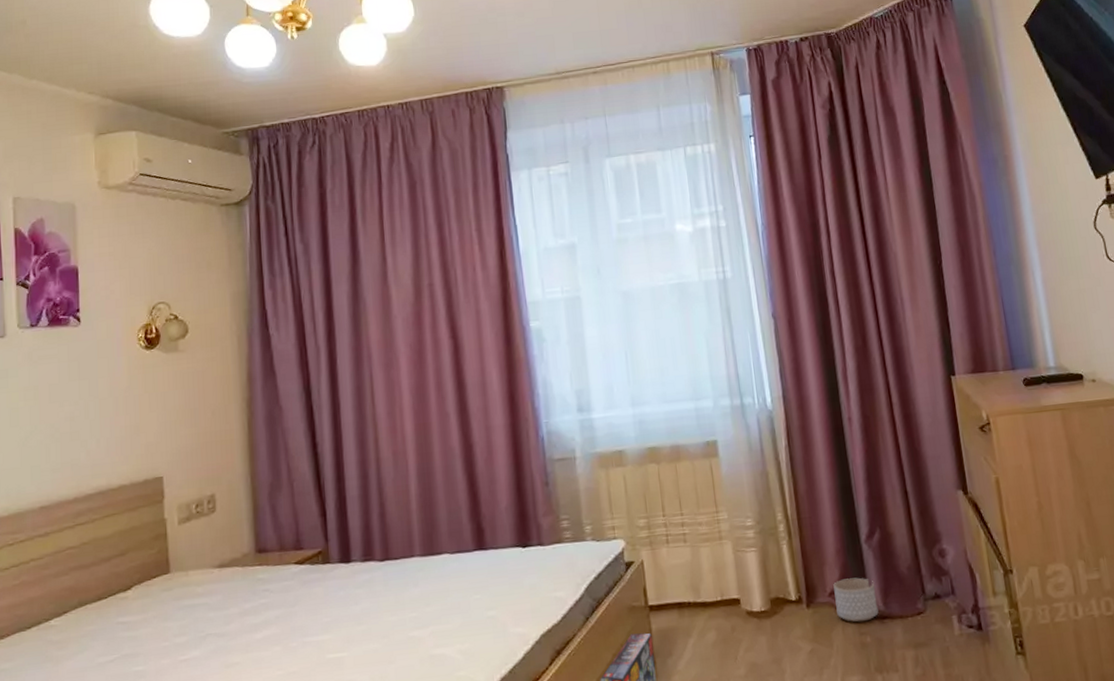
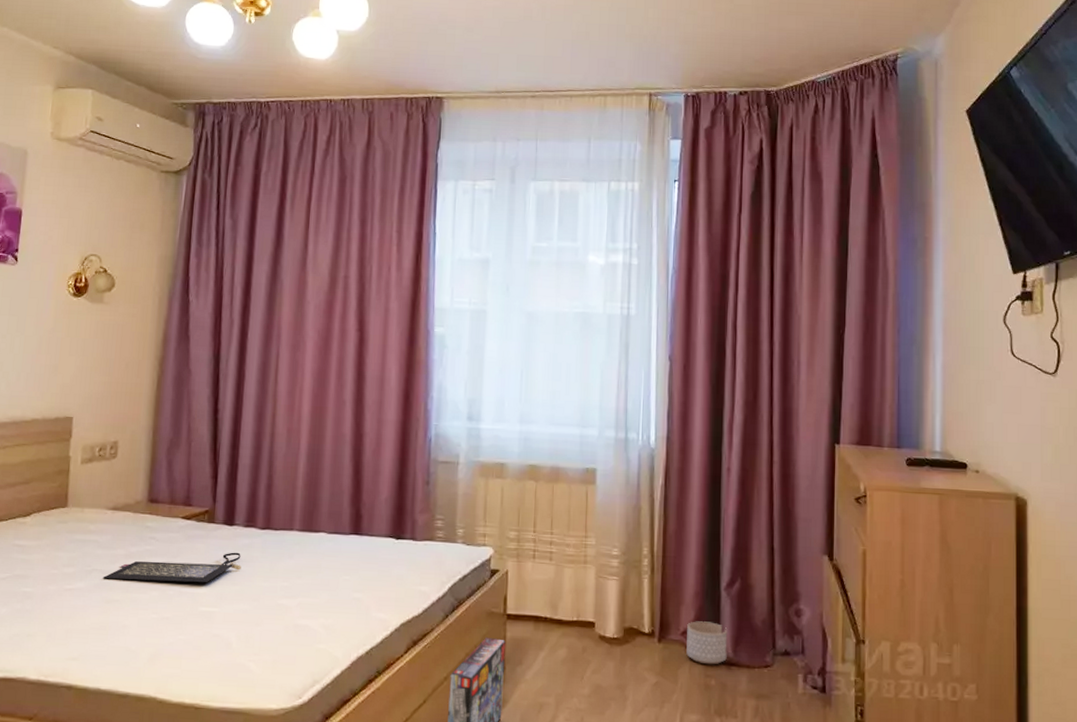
clutch bag: none [218,590,365,643] -> present [102,552,241,583]

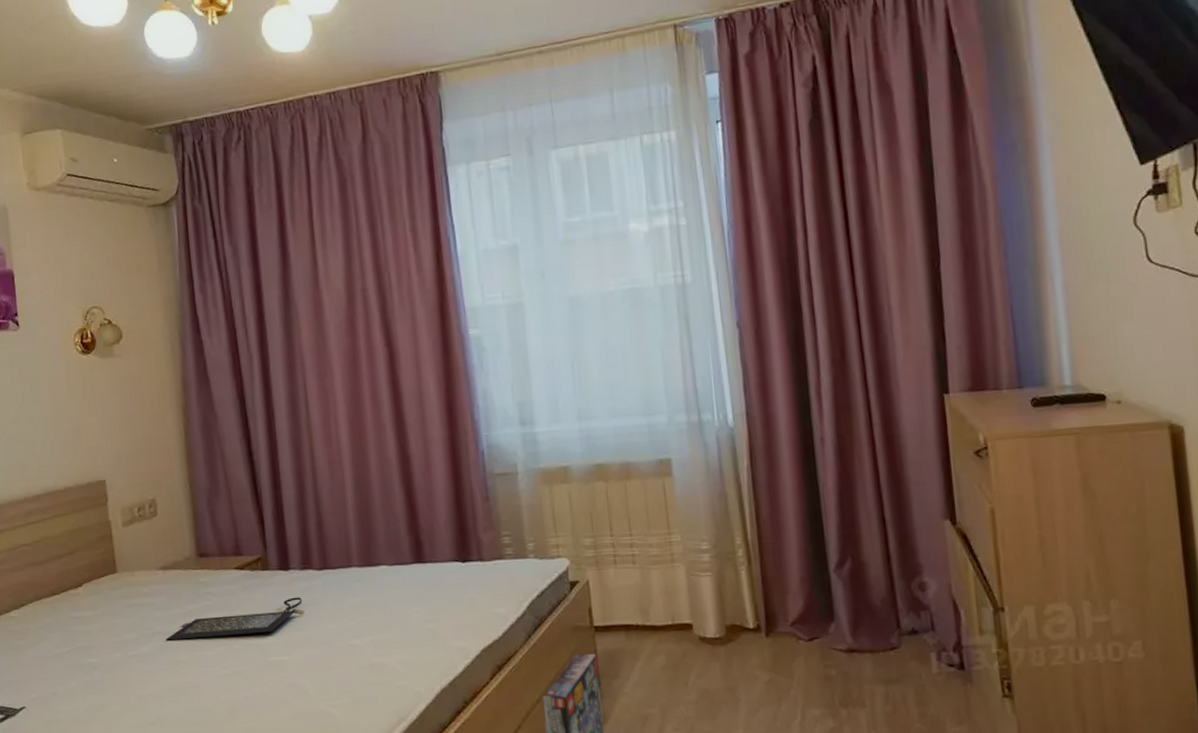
planter: present [686,621,728,665] -> none [796,608,846,655]

